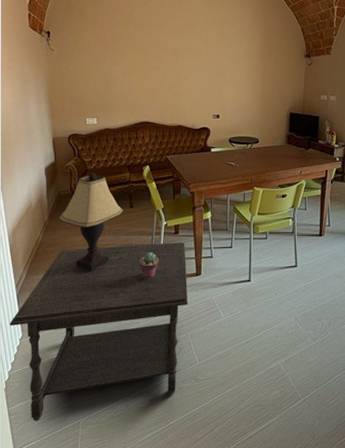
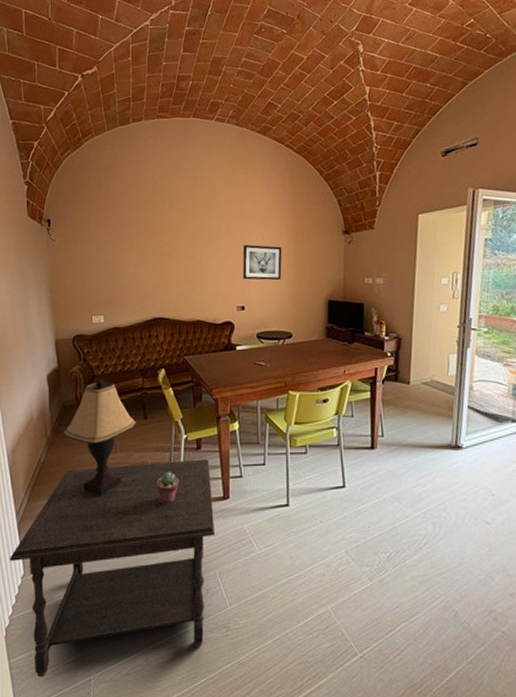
wall art: none [218,62,253,94] -> present [242,244,282,281]

